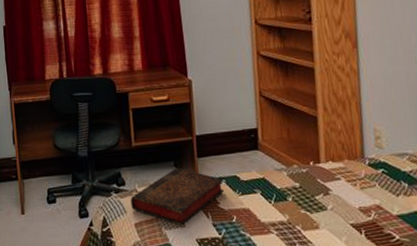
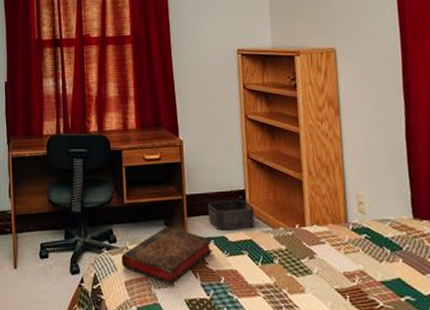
storage bin: none [218,138,268,170] -> present [207,199,255,231]

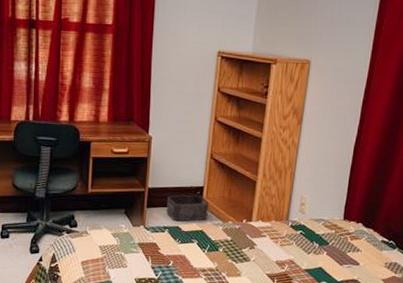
book: present [121,226,213,286] -> none [80,215,167,266]

